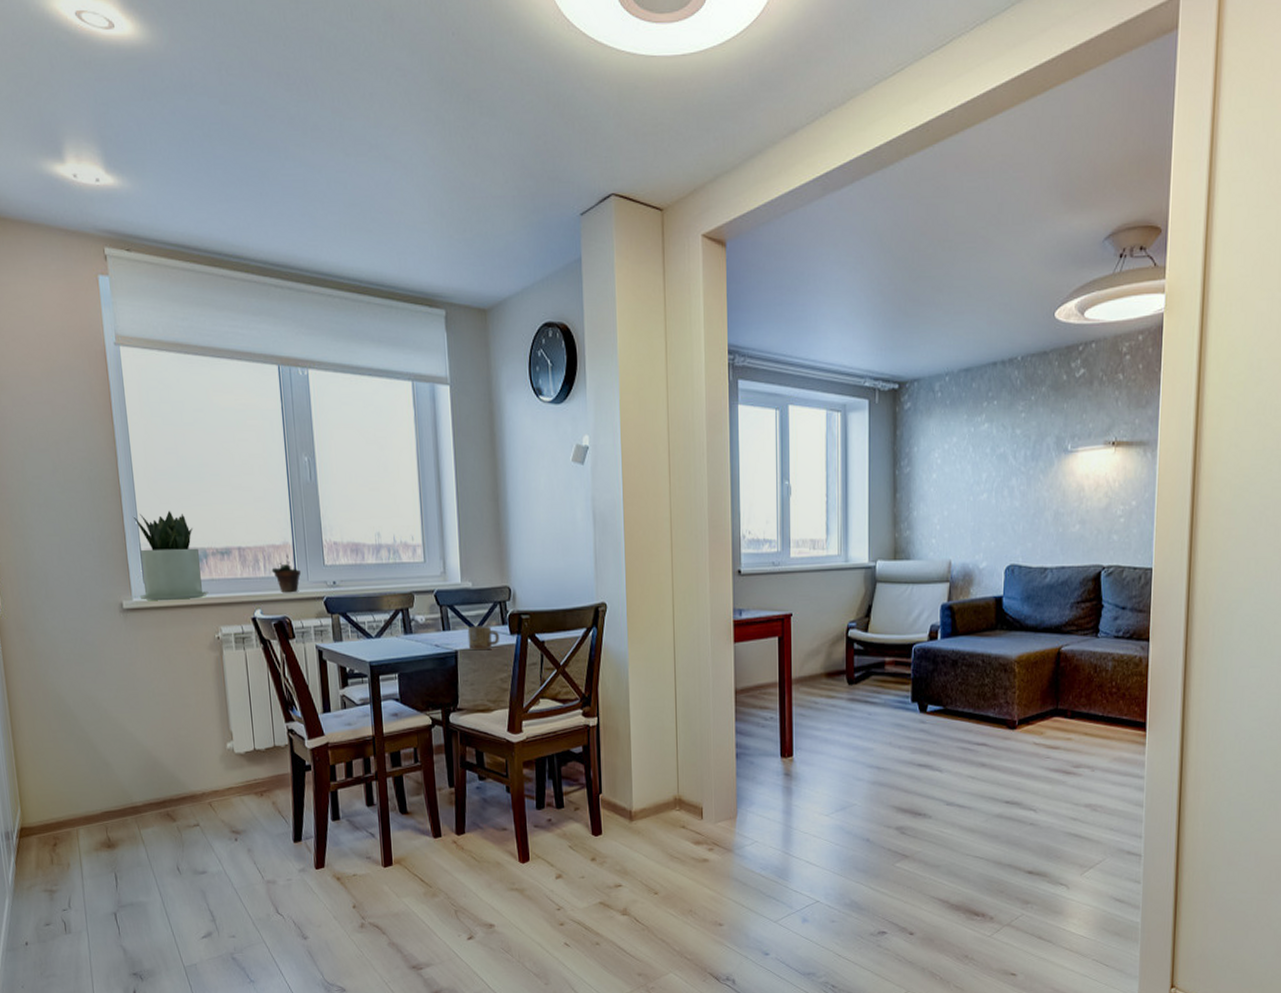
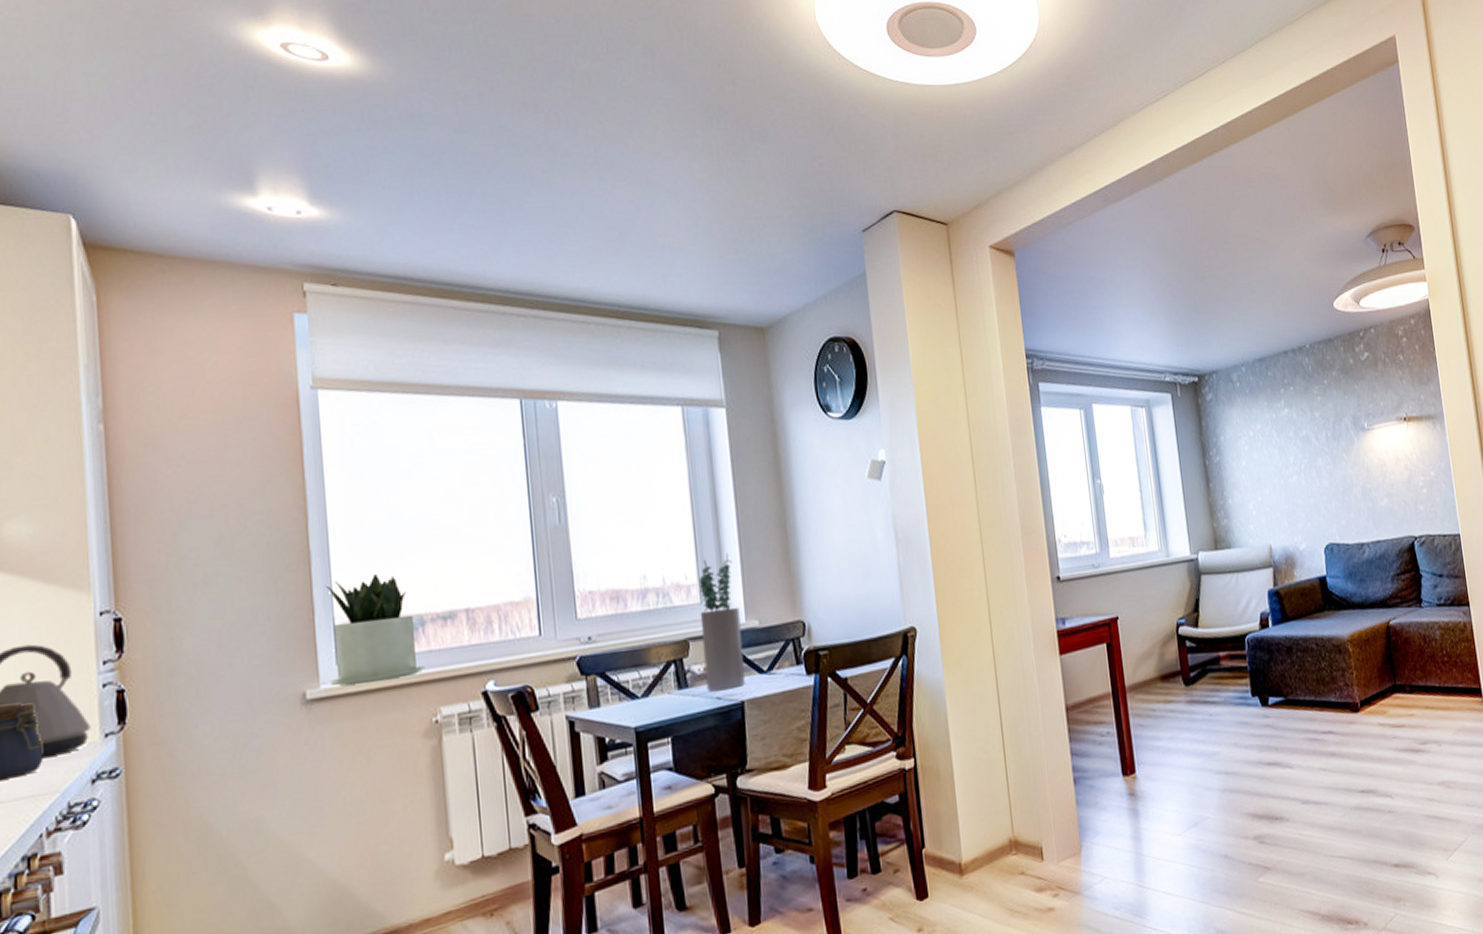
succulent plant: present [271,555,302,593] -> none [509,612,548,657]
vase: none [423,519,459,640] -> present [699,552,745,693]
mug: present [467,626,499,651] -> none [755,667,794,699]

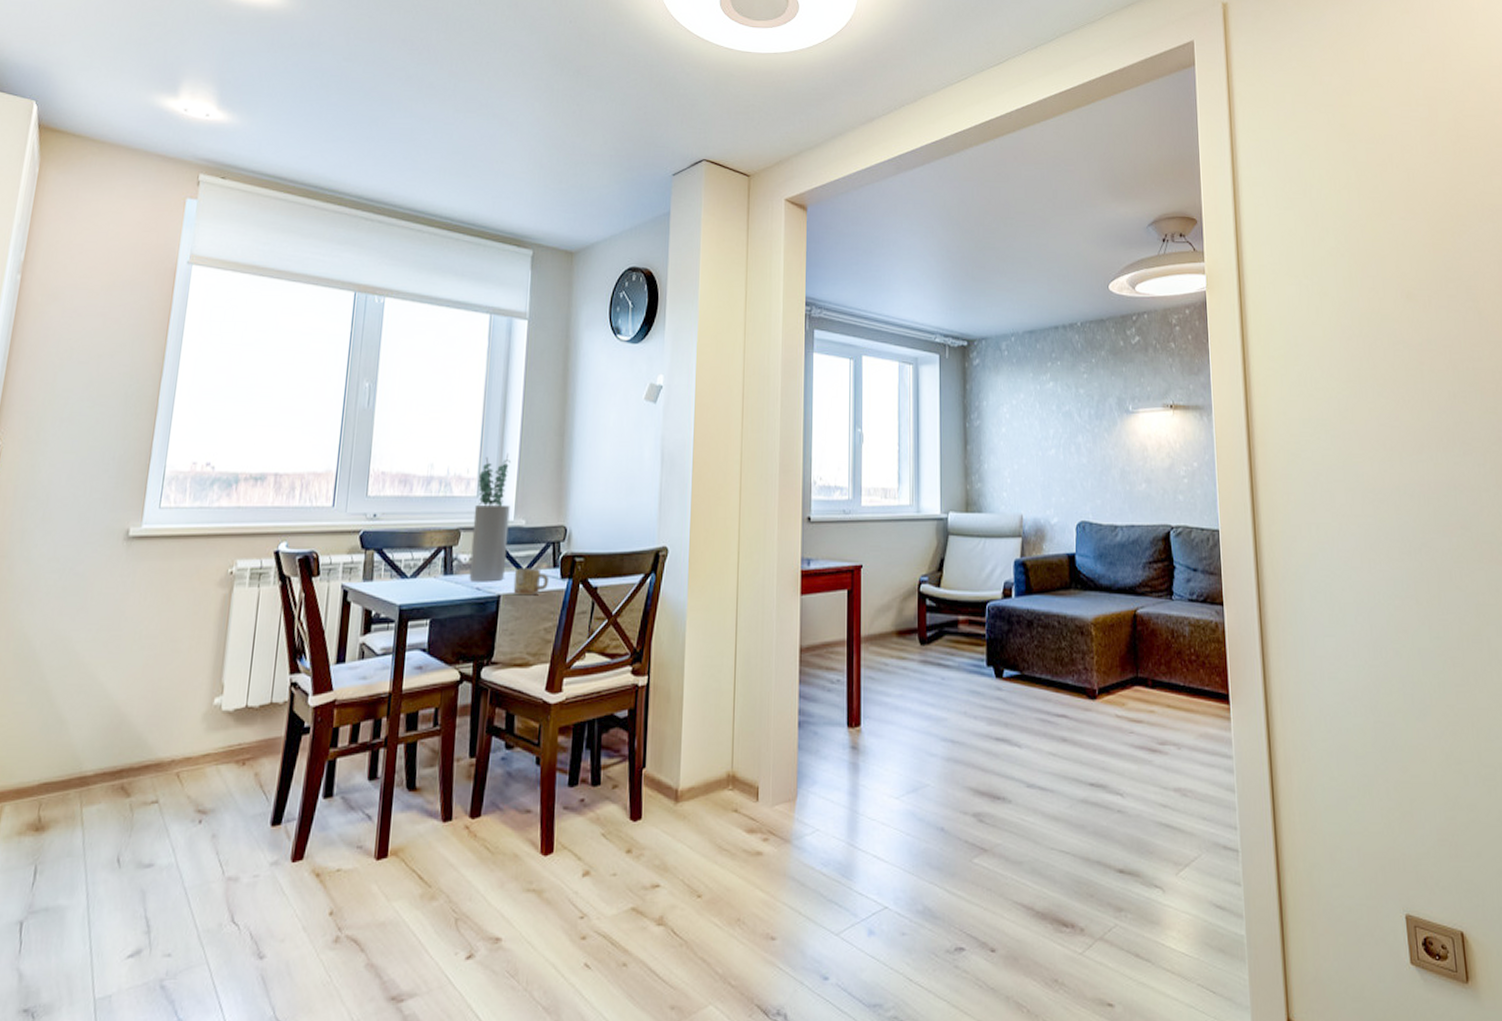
planter: present [325,574,425,687] -> none [149,432,232,529]
mug: none [755,667,794,699] -> present [513,568,548,596]

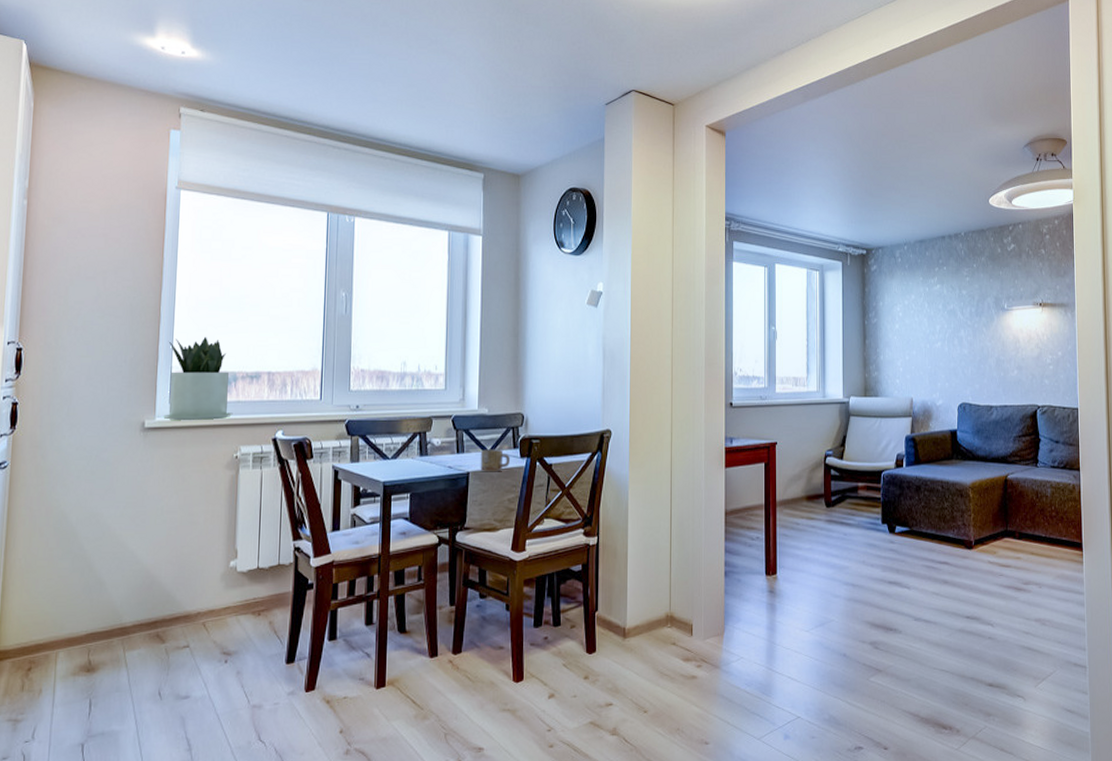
planter: none [149,432,232,529] -> present [162,337,233,421]
vase: present [469,452,511,582] -> none [442,351,474,462]

